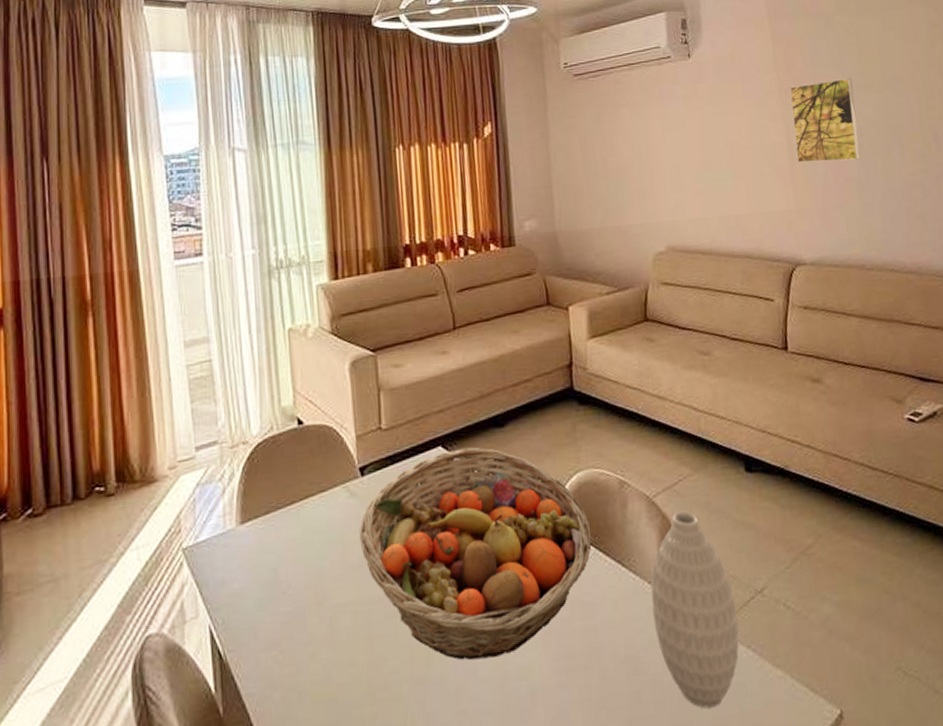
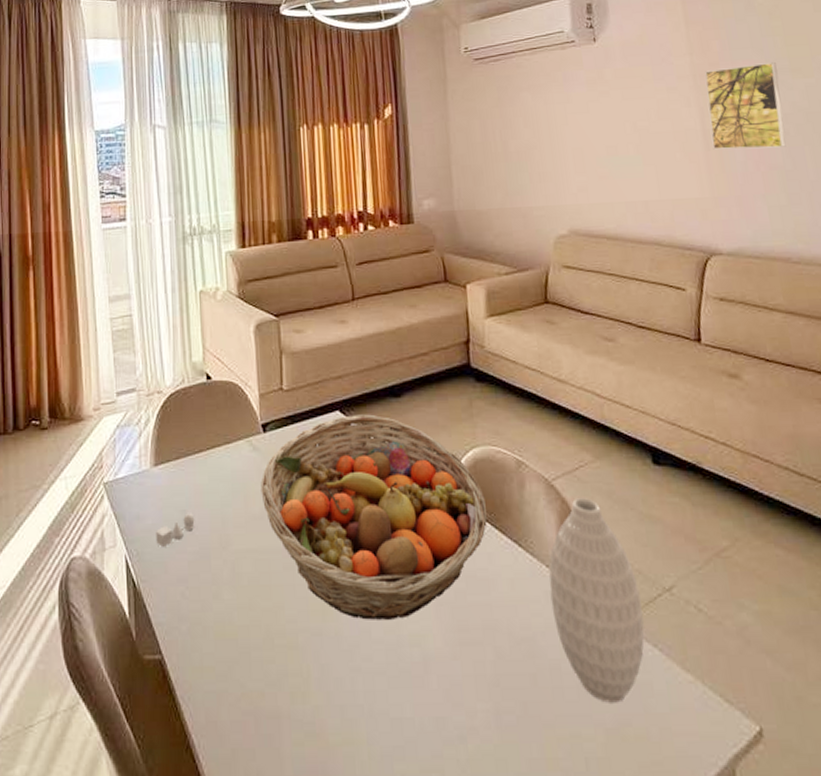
salt and pepper shaker set: none [244,570,288,611] -> present [156,513,195,547]

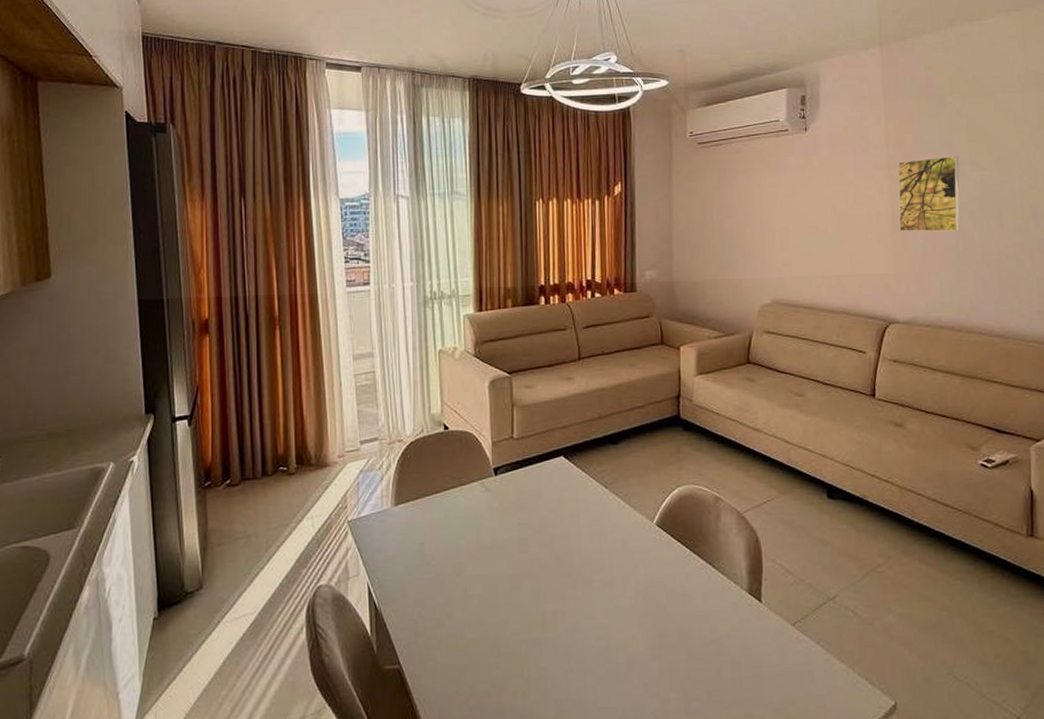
salt and pepper shaker set: present [156,513,195,547] -> none [396,545,432,575]
fruit basket: present [260,414,487,620] -> none [491,459,687,631]
vase: present [549,498,645,703] -> none [735,527,810,689]

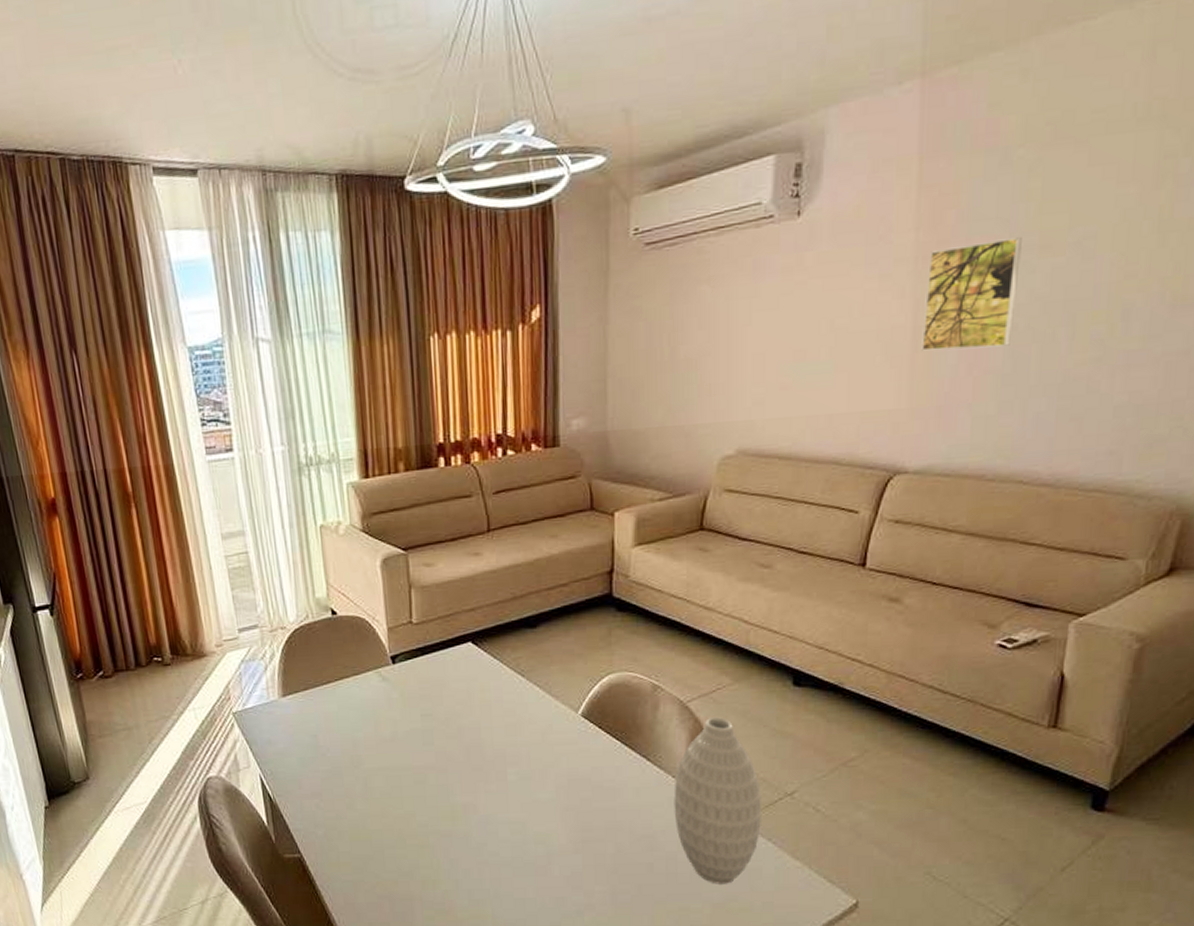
vase: none [735,527,810,689] -> present [673,717,761,884]

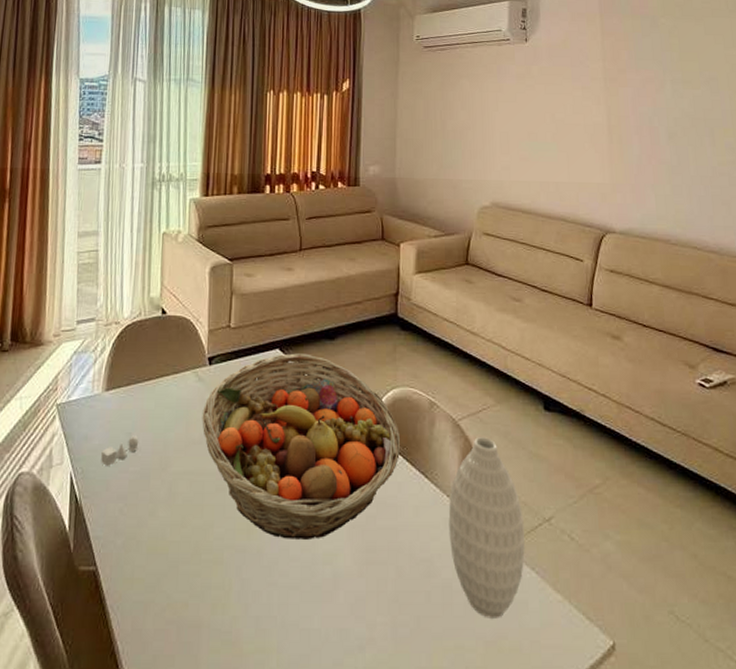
salt and pepper shaker set: none [288,737,327,767] -> present [101,435,139,466]
fruit basket: none [390,644,618,824] -> present [202,353,401,539]
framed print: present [921,237,1022,351] -> none [613,73,674,146]

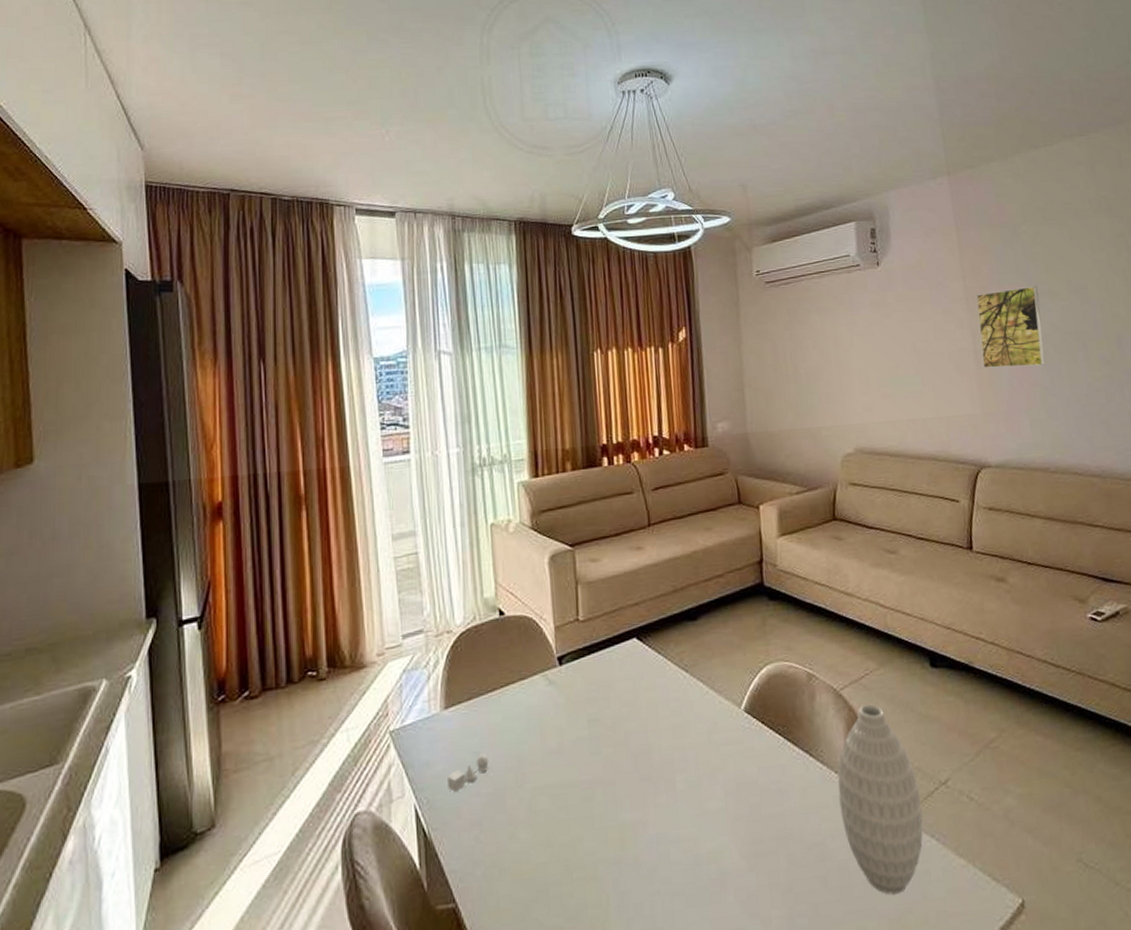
fruit basket: present [202,353,401,539] -> none [557,639,780,844]
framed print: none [613,73,674,146] -> present [976,286,1046,369]

